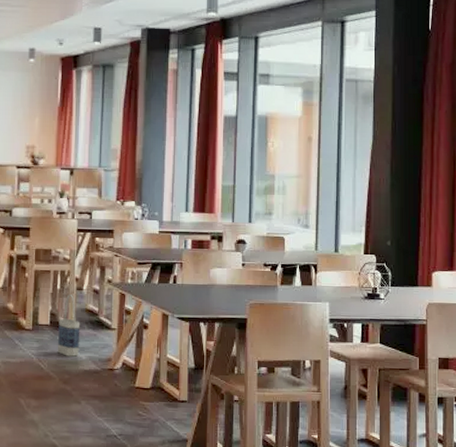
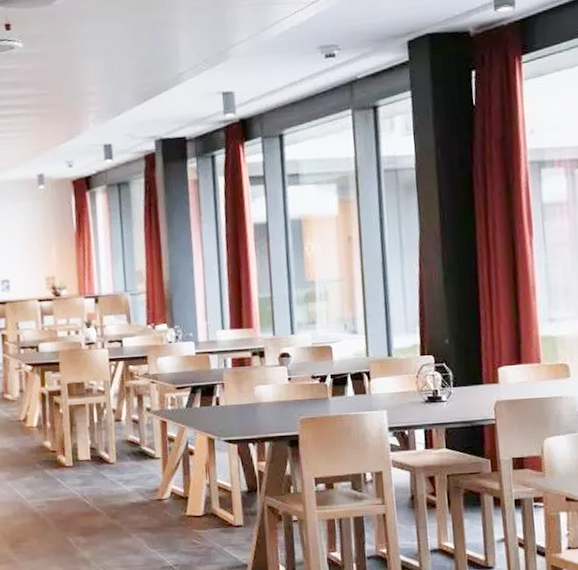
bag: present [57,295,81,357] -> none [99,427,124,490]

